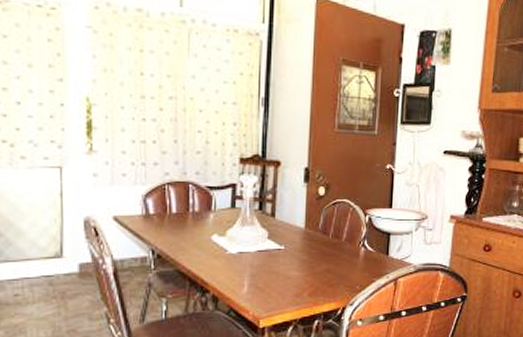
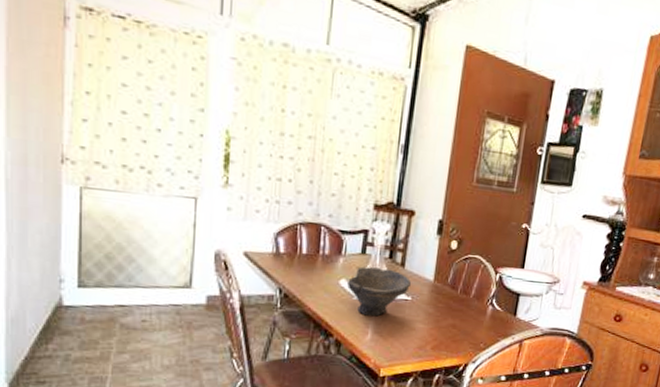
bowl: none [218,220,282,269] -> present [346,266,411,317]

